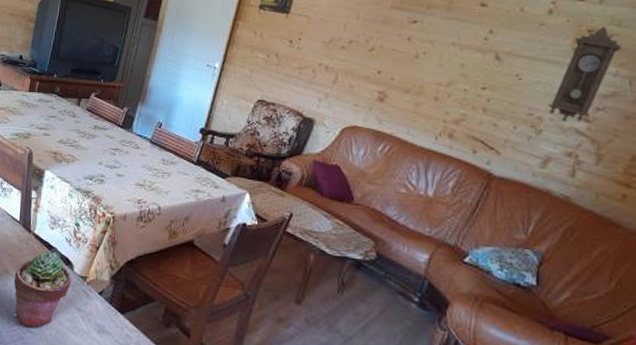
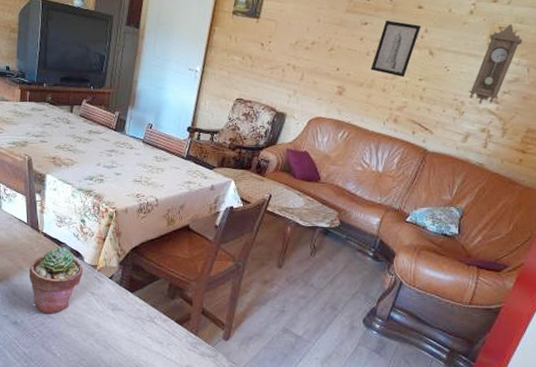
wall art: none [420,18,485,85] -> present [371,20,421,78]

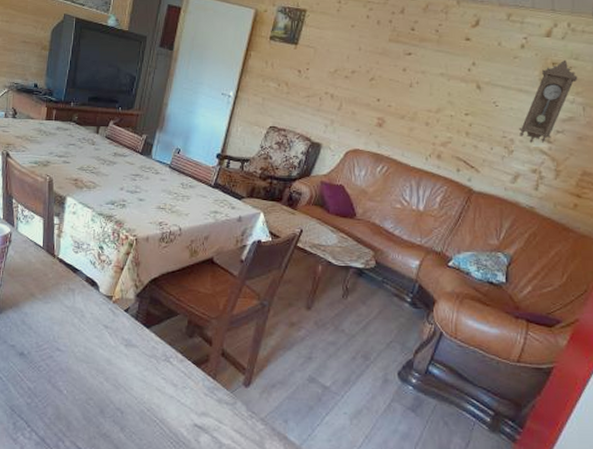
potted succulent: present [28,247,84,314] -> none [40,275,98,347]
wall art: present [371,20,421,78] -> none [413,51,469,112]

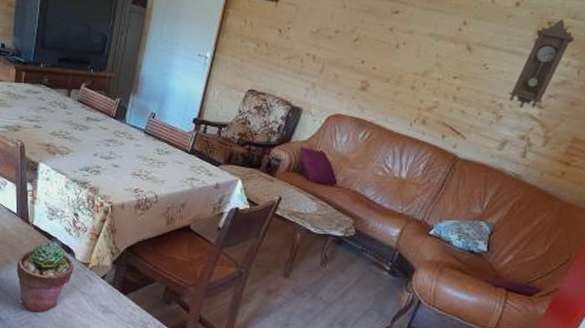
potted succulent: none [40,275,98,347] -> present [16,242,74,313]

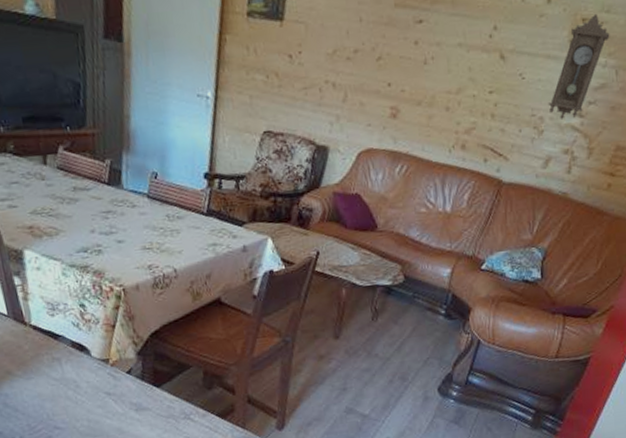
potted succulent: present [16,242,74,313] -> none [19,341,92,425]

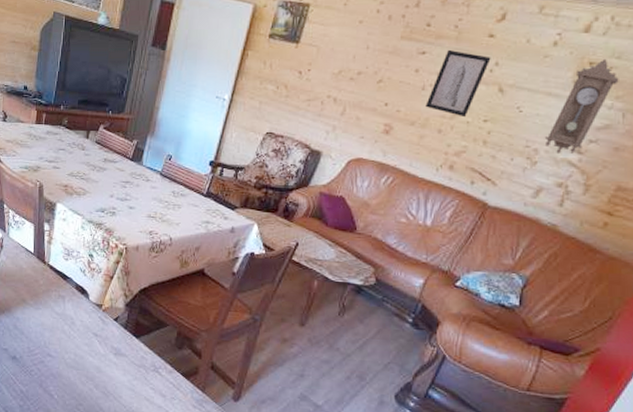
wall art: none [429,15,489,91] -> present [425,49,491,118]

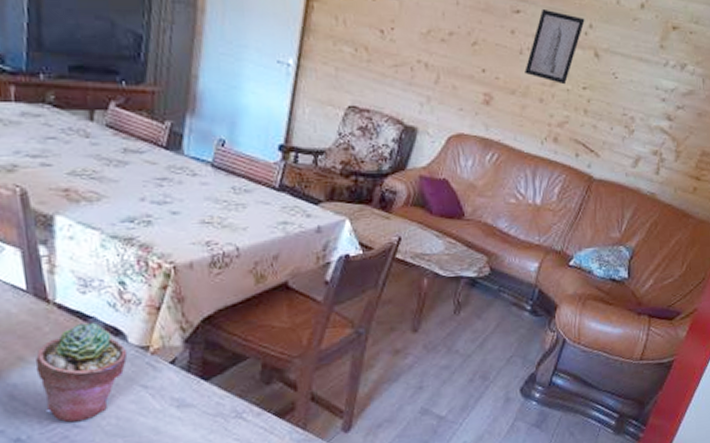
potted succulent: none [31,282,88,353] -> present [34,323,128,423]
pendulum clock: present [544,58,619,155] -> none [639,23,698,122]

